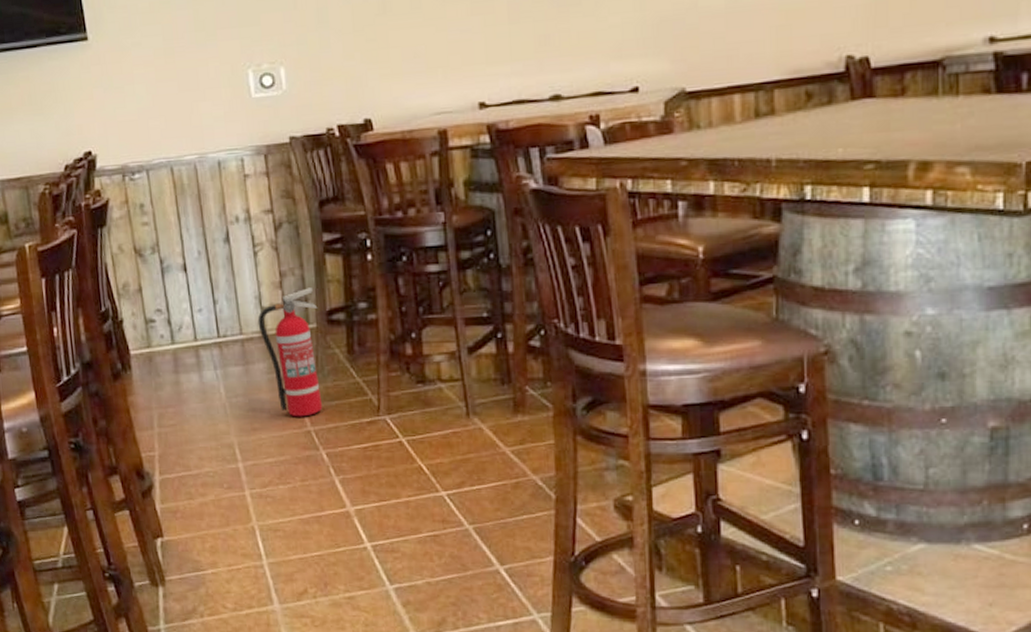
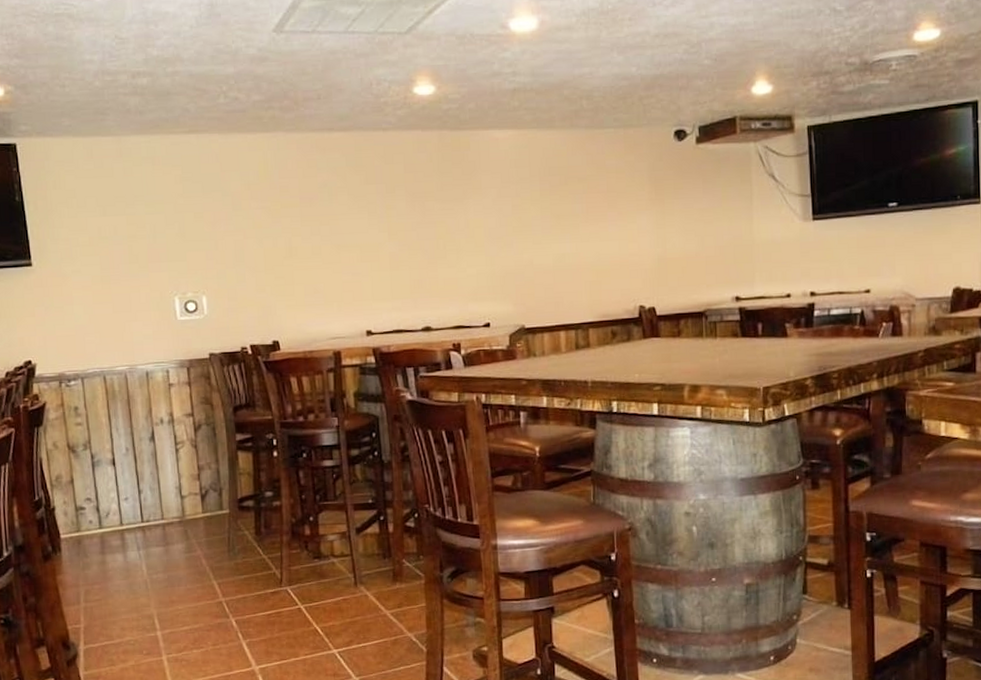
fire extinguisher: present [257,287,323,417] -> none [177,479,233,590]

